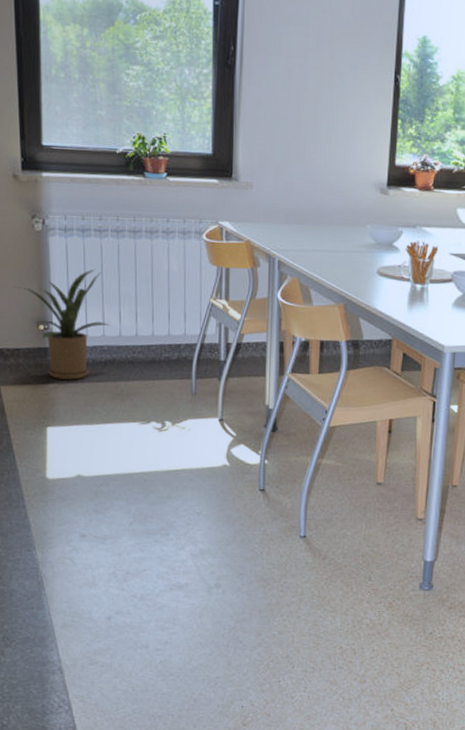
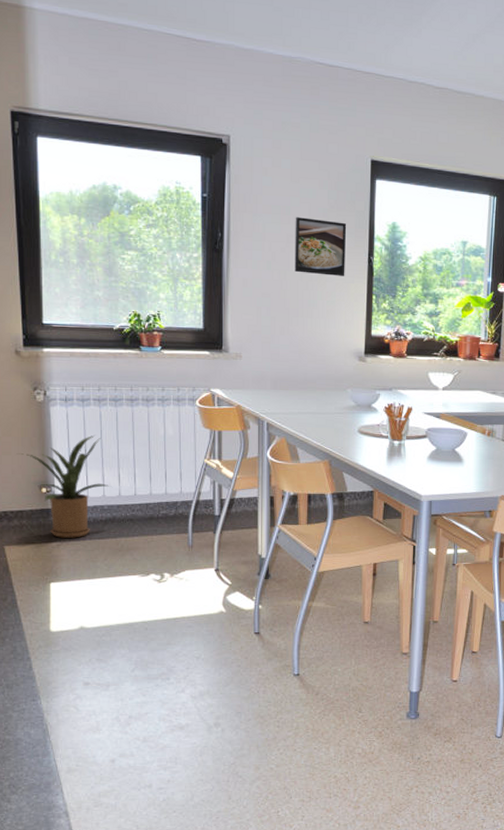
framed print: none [313,29,372,97] -> present [294,217,347,276]

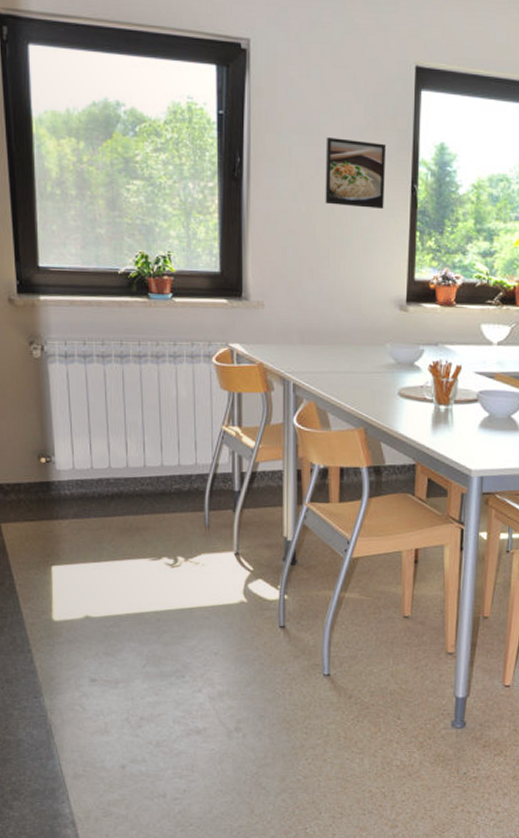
house plant: present [16,436,109,538] -> none [12,398,115,515]

